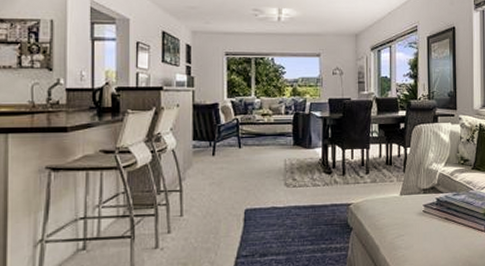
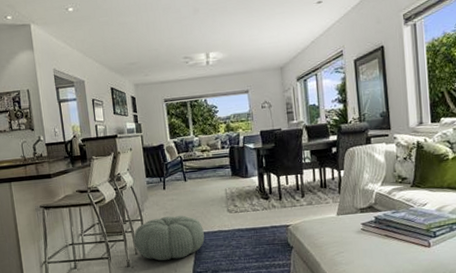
pouf: none [168,187,255,241] -> present [133,215,205,261]

